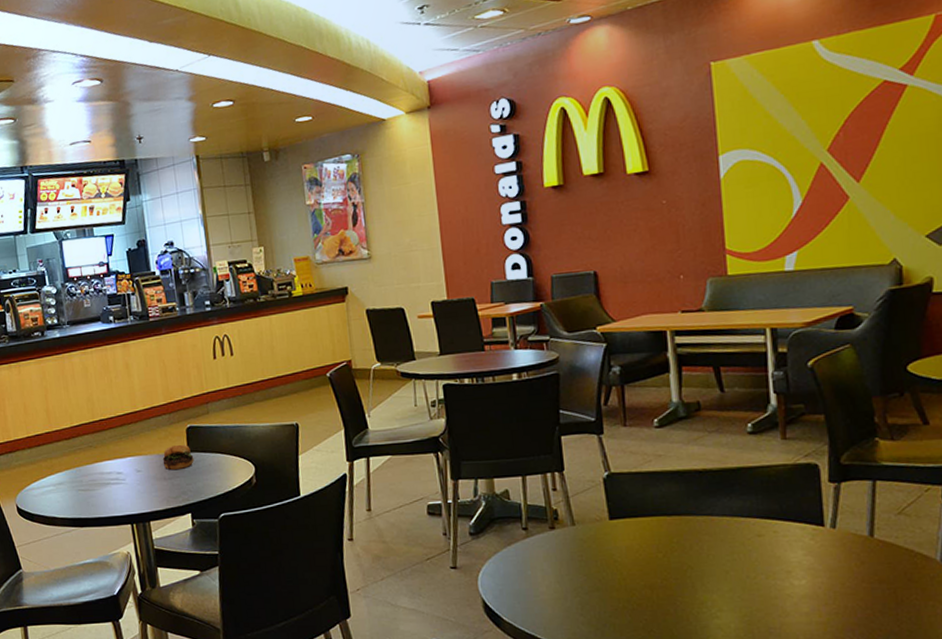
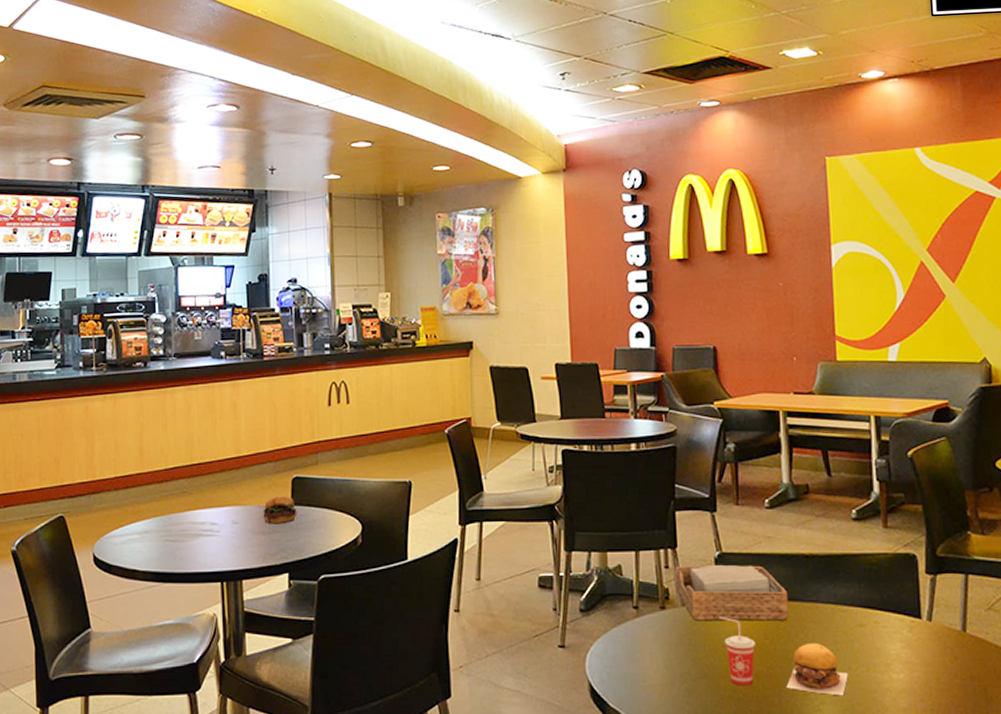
napkin holder: none [562,483,683,539] -> present [674,565,789,621]
beverage cup: none [610,532,648,597] -> present [719,615,755,686]
hamburger: none [681,554,747,604] -> present [786,642,848,696]

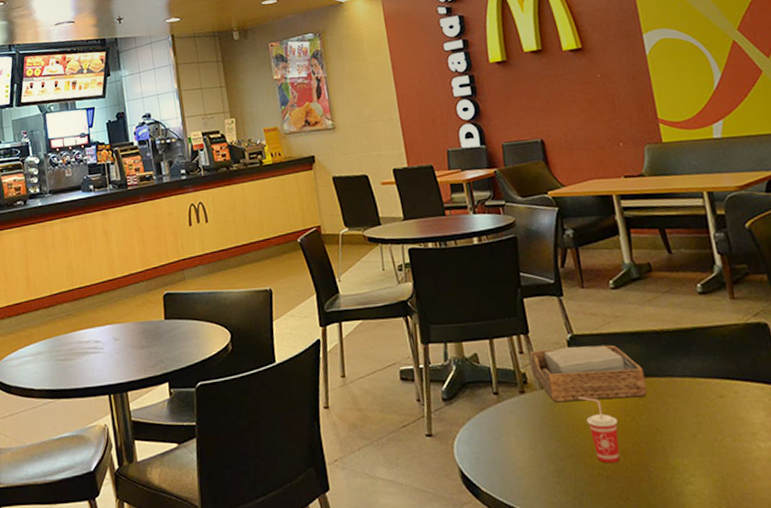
hamburger: present [263,497,297,524] -> none [140,312,171,338]
hamburger: present [786,642,848,696] -> none [653,416,715,468]

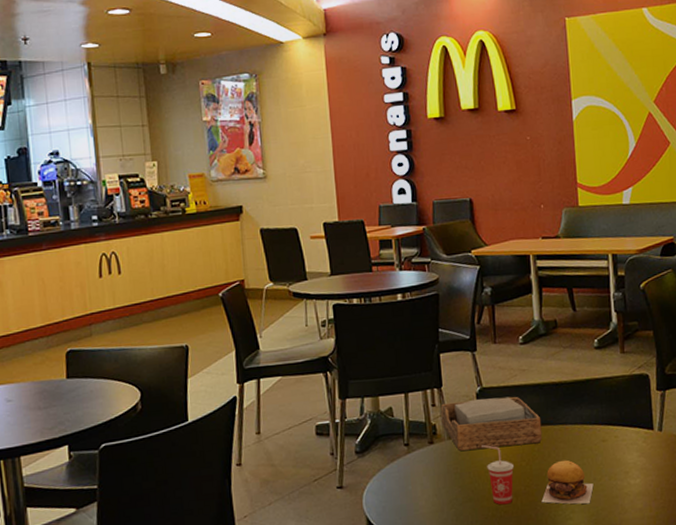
hamburger: none [653,416,715,468] -> present [541,460,594,504]

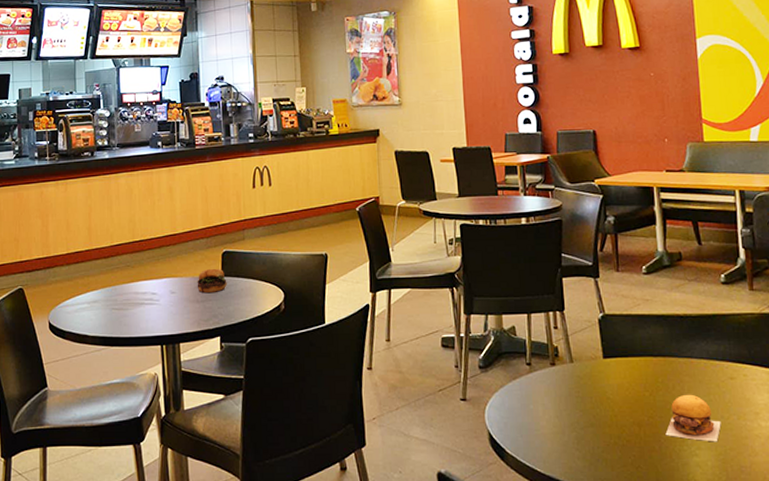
hamburger: none [37,370,74,399] -> present [197,269,227,294]
napkin holder: present [440,396,543,451] -> none [562,325,667,376]
beverage cup: present [481,444,514,505] -> none [604,370,637,434]

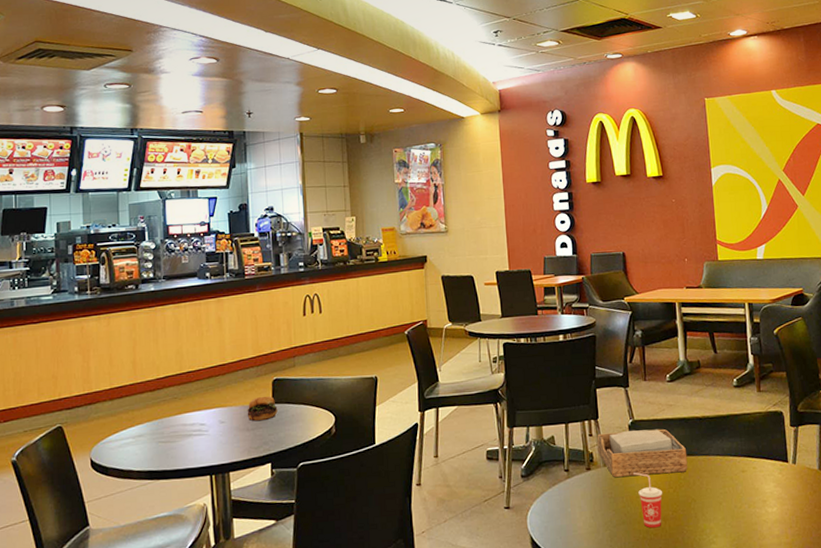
napkin holder: none [562,325,667,376] -> present [597,429,688,478]
beverage cup: none [604,370,637,434] -> present [633,472,662,528]
hamburger: present [665,394,721,442] -> none [687,488,735,530]

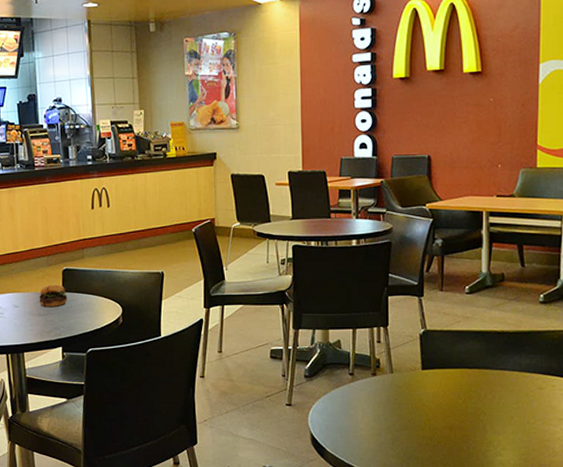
napkin holder: present [597,429,688,478] -> none [385,340,481,385]
beverage cup: present [633,472,662,528] -> none [421,380,450,436]

